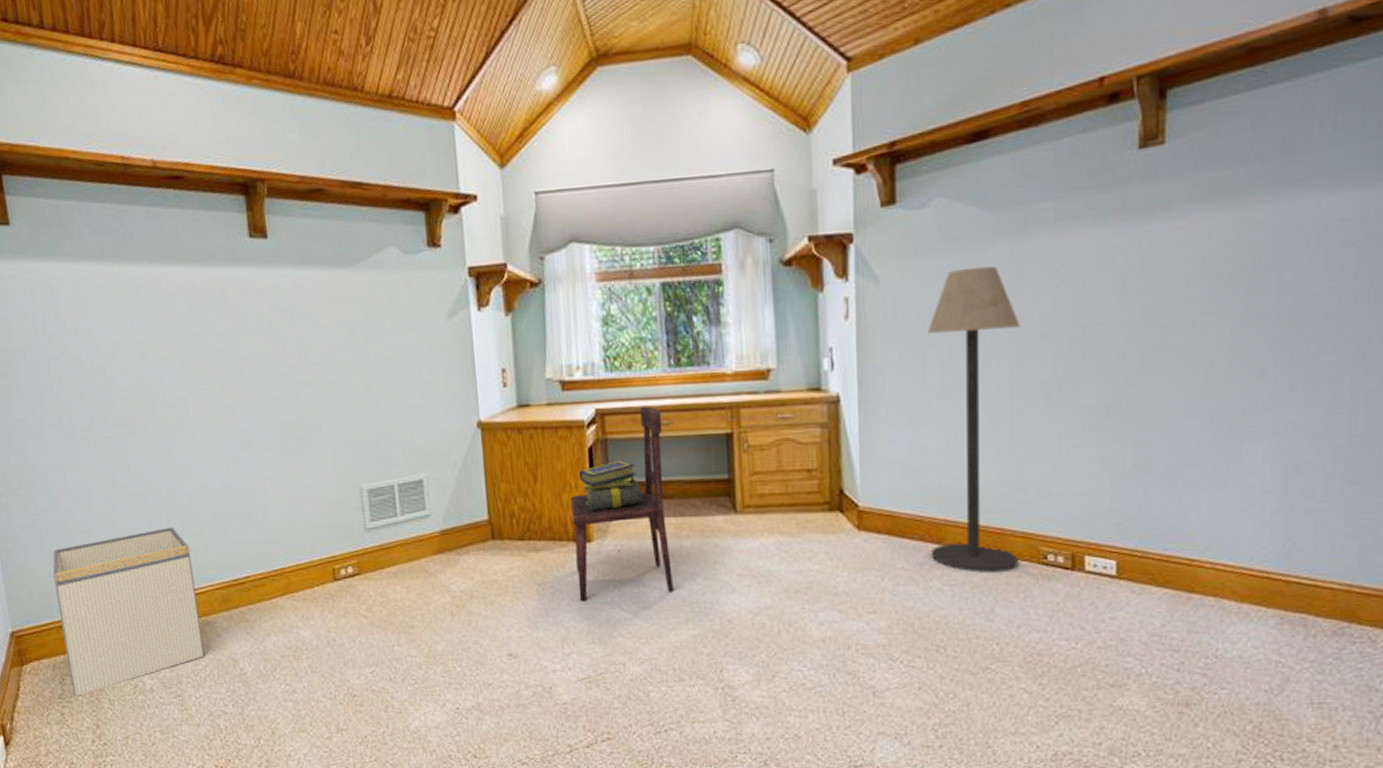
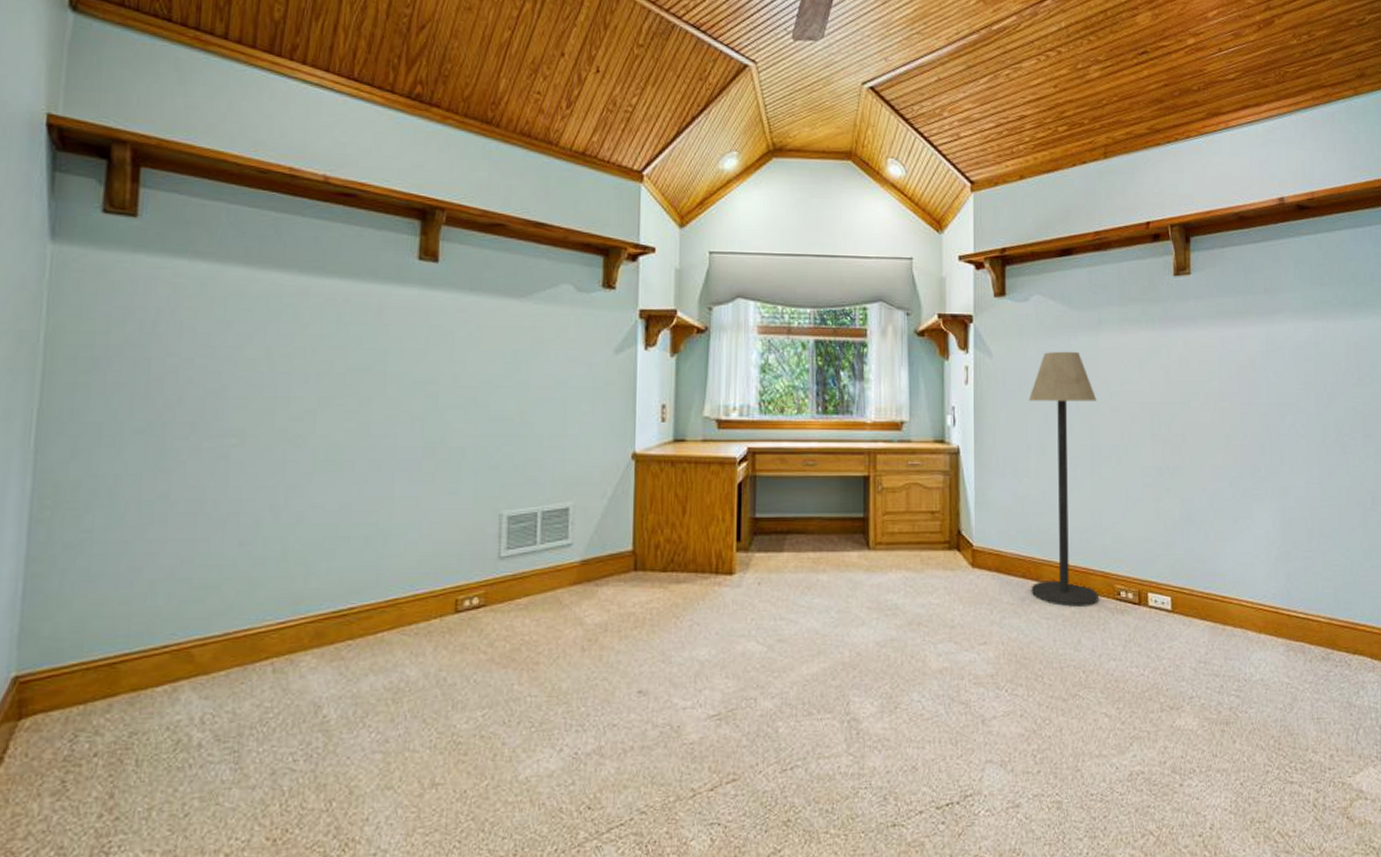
storage bin: present [53,526,205,696] -> none [86,550,286,758]
dining chair: present [571,406,675,603] -> none [716,447,809,636]
stack of books: present [578,461,643,512] -> none [726,497,785,545]

